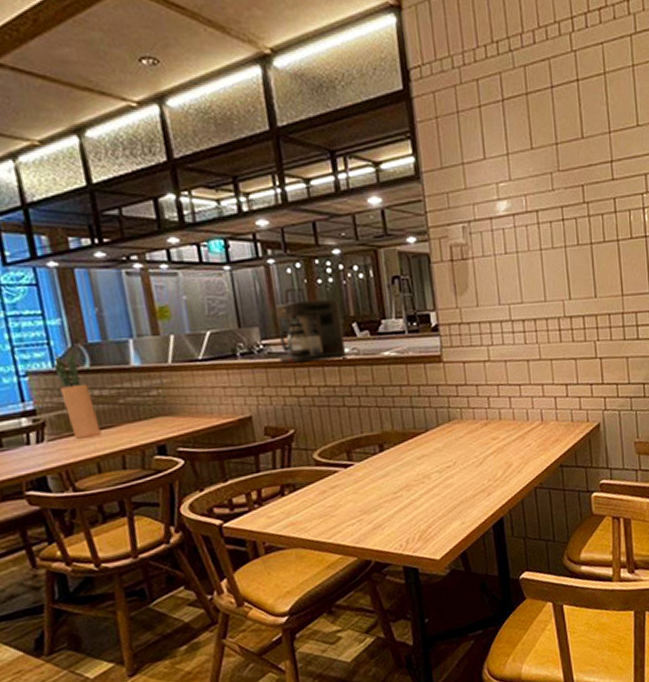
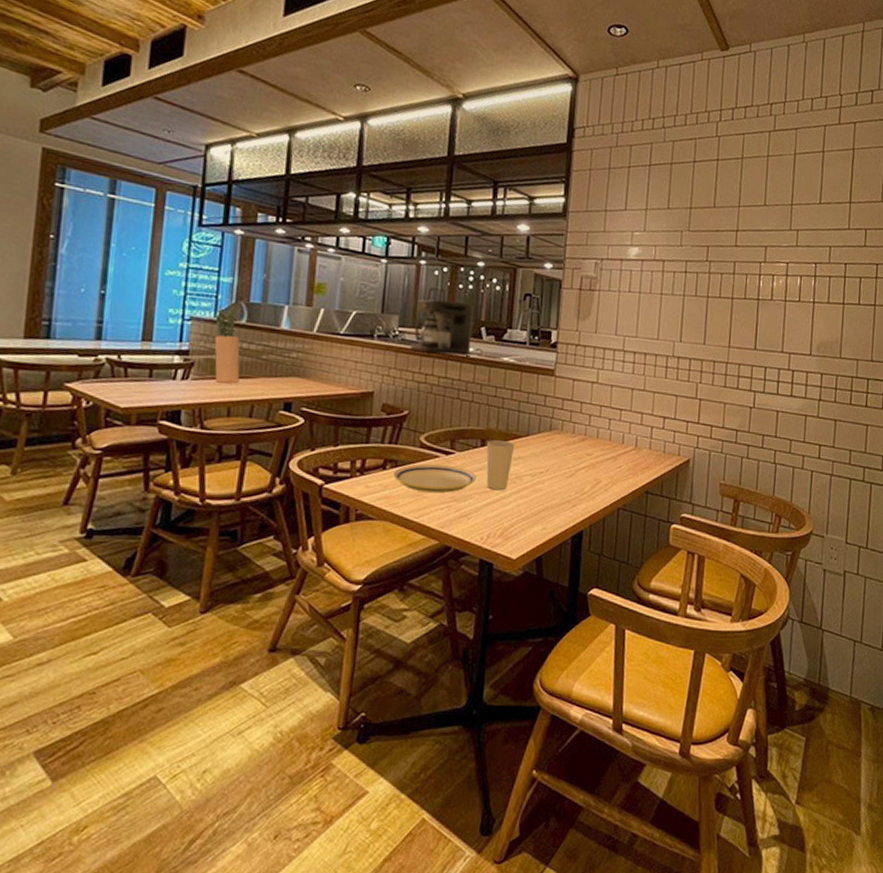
plate: none [293,478,382,511] -> present [393,463,476,493]
cup: none [385,441,417,495] -> present [486,440,514,491]

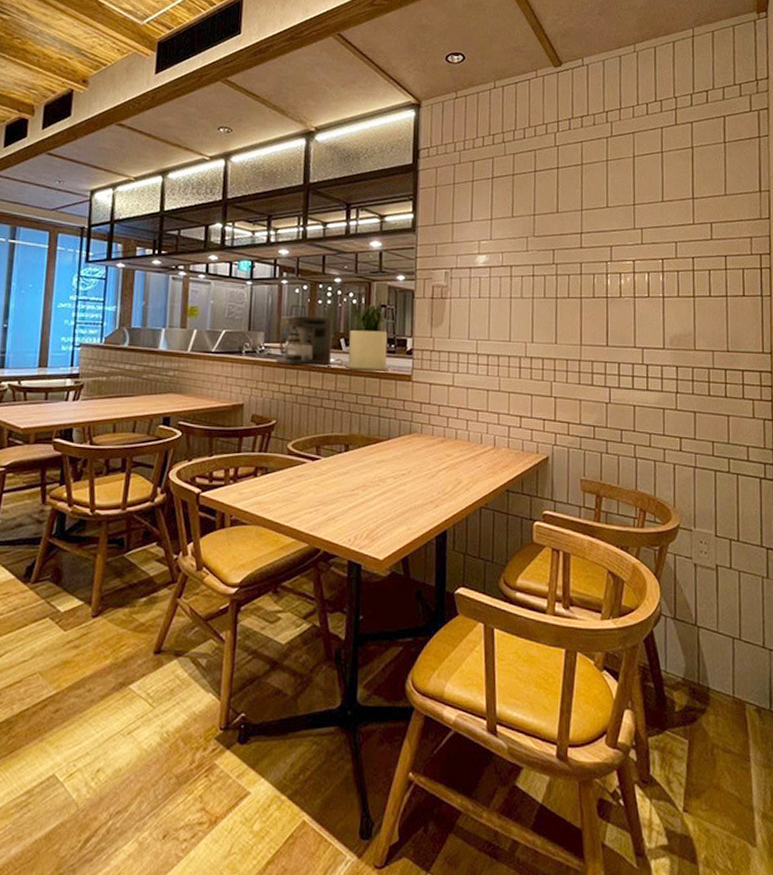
vase: present [214,304,240,384] -> none [101,330,124,403]
plate: present [393,463,476,493] -> none [264,469,342,498]
planter: none [484,288,533,365] -> present [344,301,390,372]
cup: present [486,440,514,491] -> none [350,445,376,493]

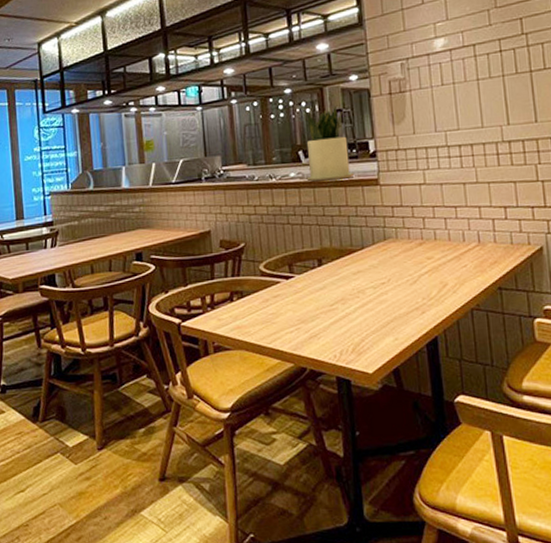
coffee maker: present [276,315,332,367] -> none [235,131,293,187]

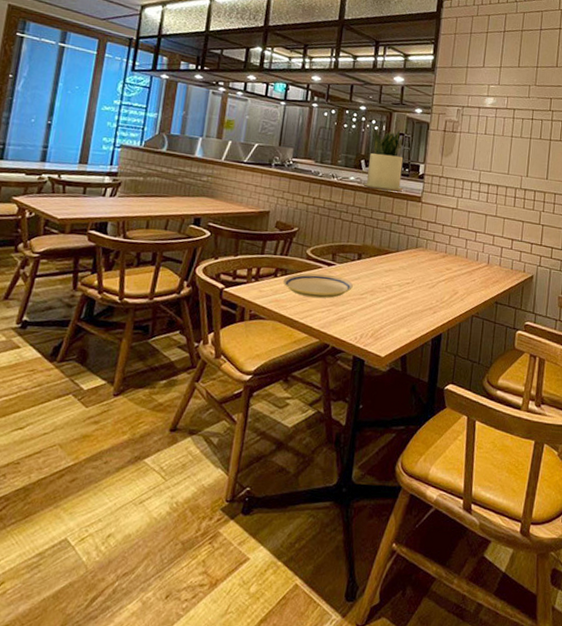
plate: none [241,289,319,318] -> present [283,273,353,299]

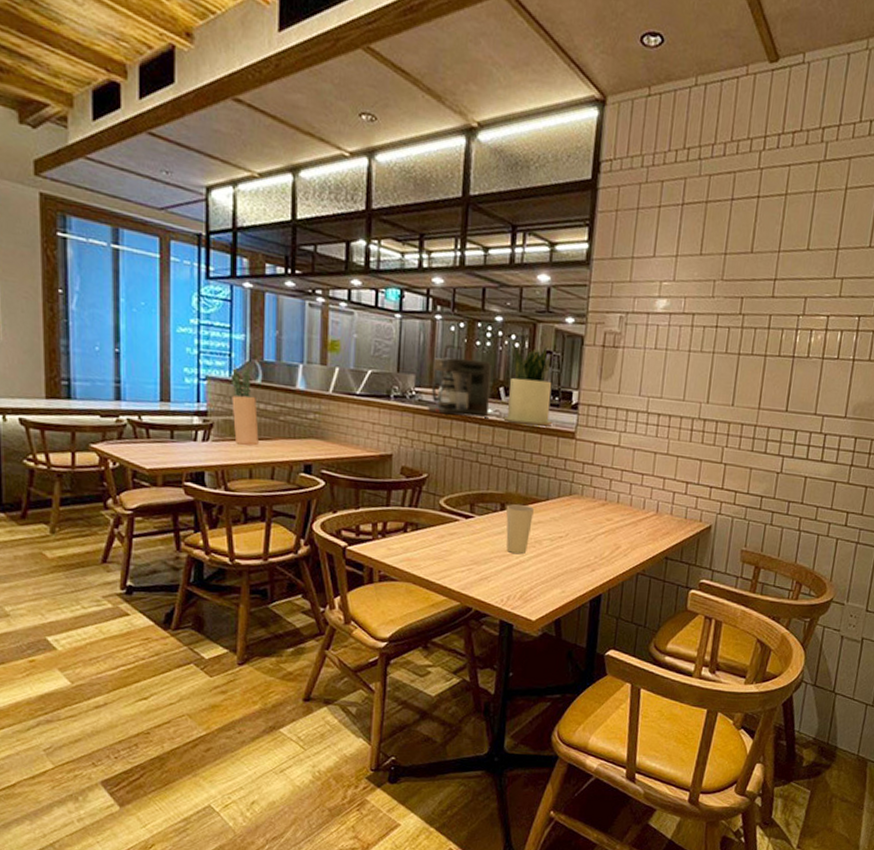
vase: none [138,135,161,202] -> present [230,363,259,446]
plate: present [283,273,353,299] -> none [414,527,496,556]
coffee maker: none [302,135,355,184] -> present [428,357,492,418]
cup: none [361,254,386,298] -> present [506,504,534,554]

